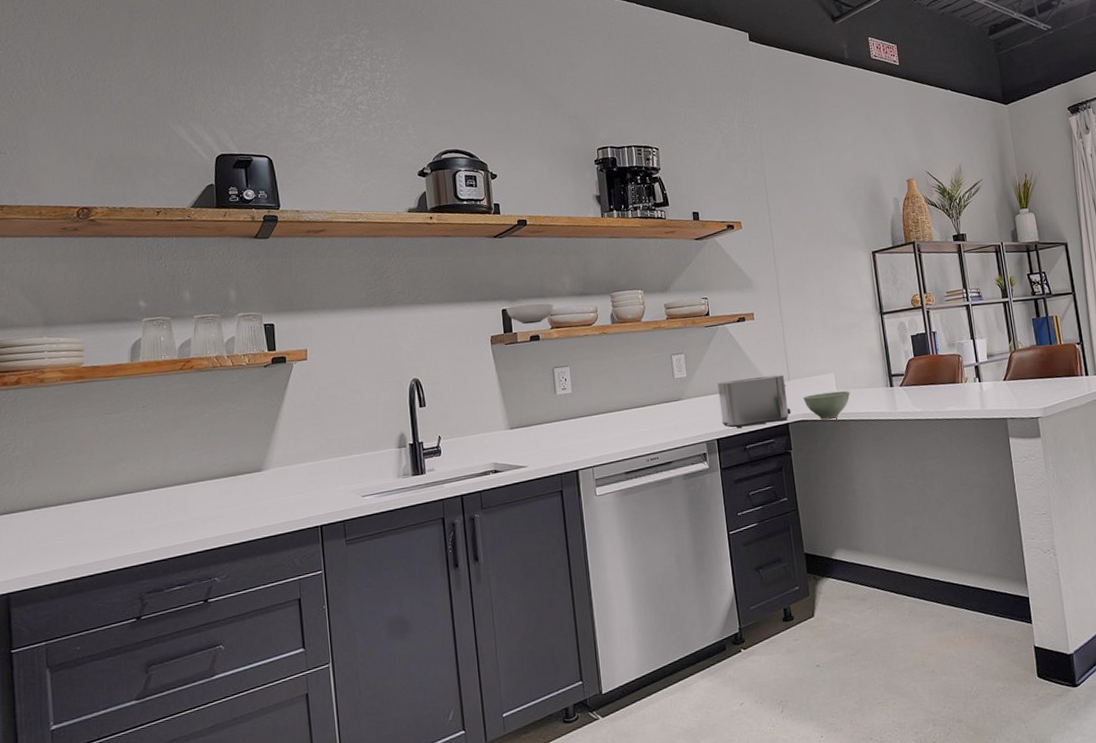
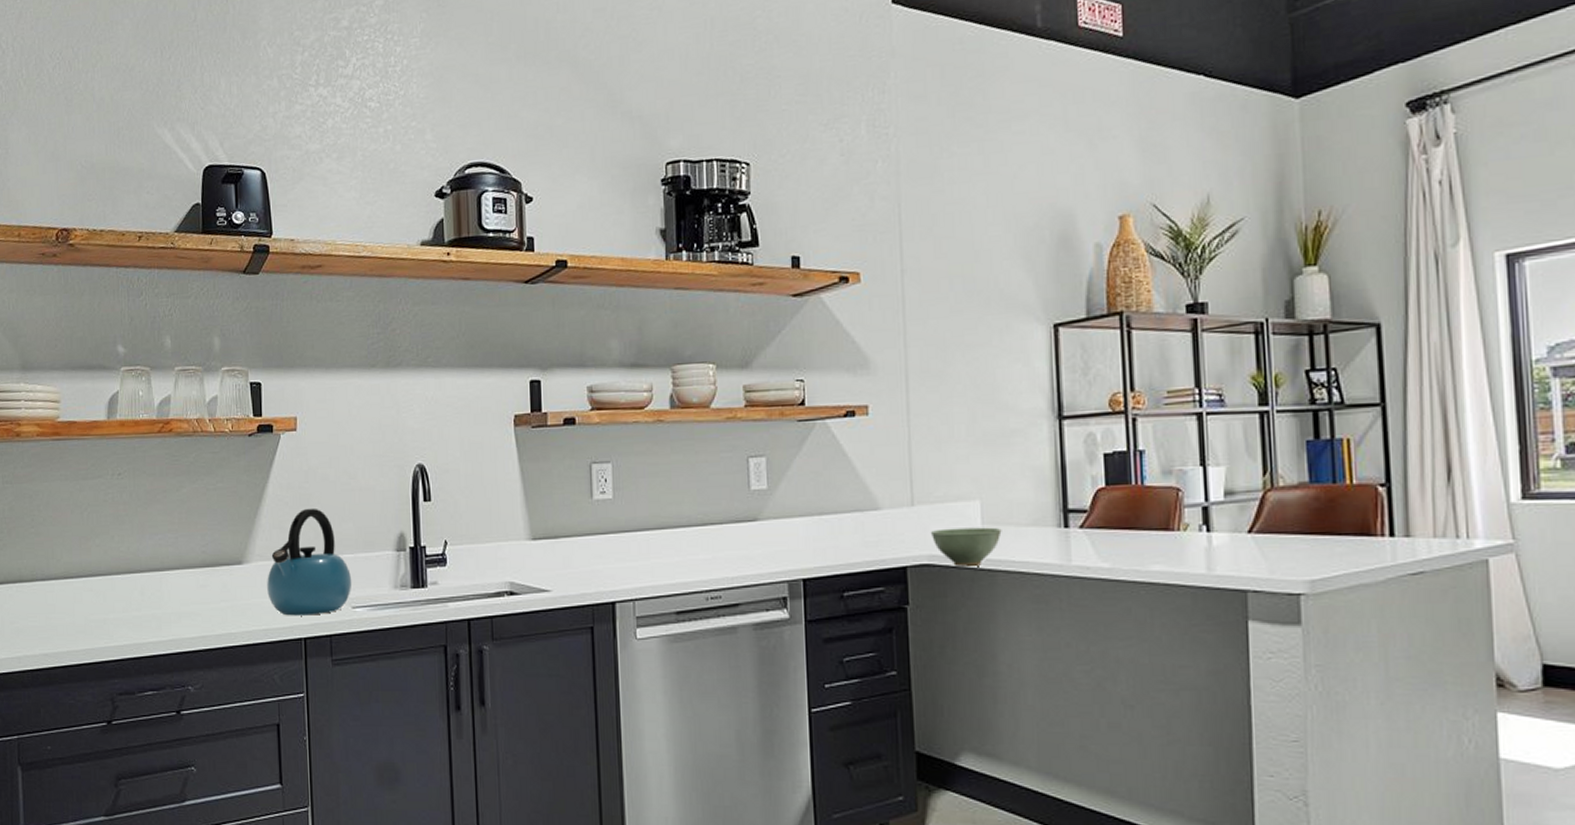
kettle: none [285,420,361,509] -> present [267,508,352,616]
bowl: present [506,303,554,325] -> none [535,374,597,402]
toaster: present [717,374,791,429] -> none [809,495,912,568]

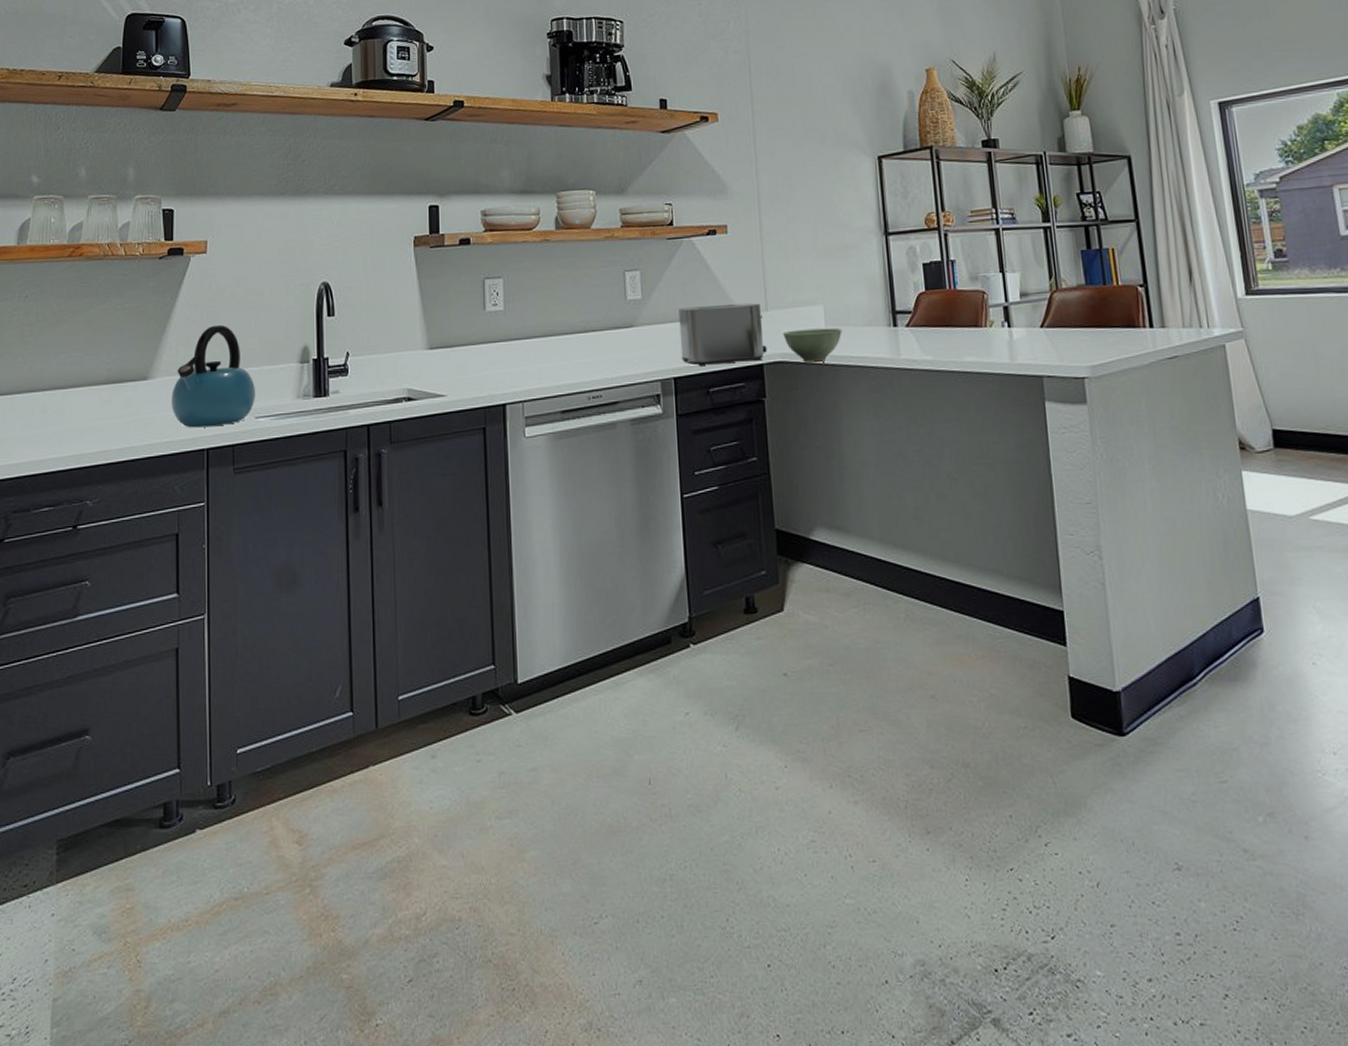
toaster: none [809,495,912,568] -> present [678,302,767,367]

